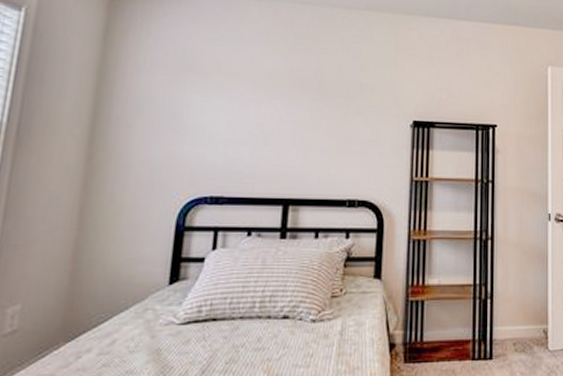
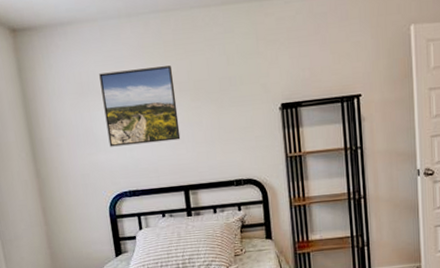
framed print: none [199,52,298,143] -> present [99,66,181,147]

